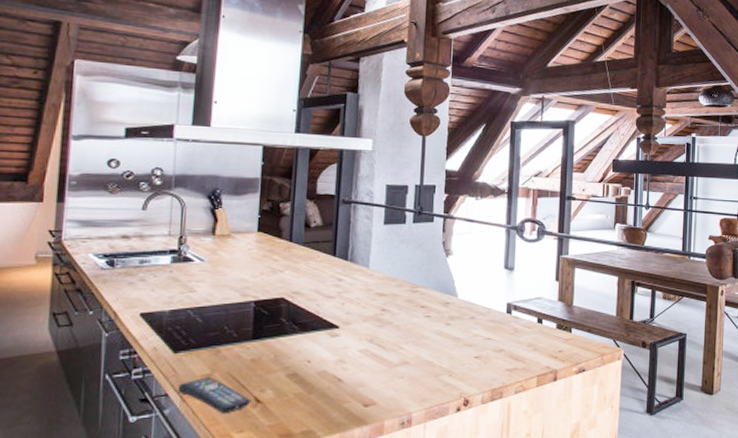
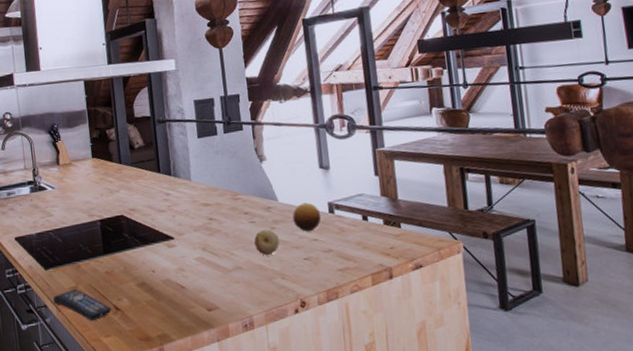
fruit: none [425,325,452,352] -> present [253,229,279,256]
fruit: none [470,301,499,331] -> present [292,202,322,232]

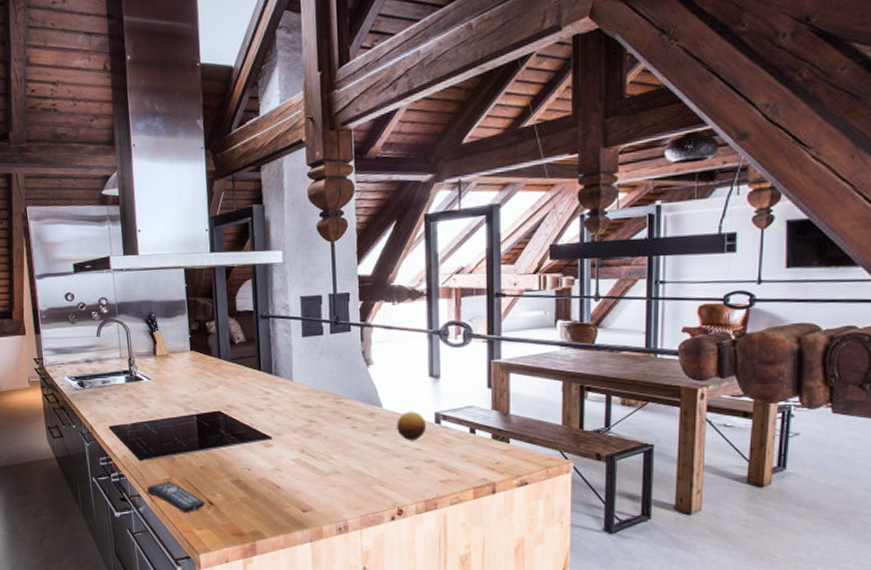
fruit: present [253,229,279,256] -> none [354,435,380,462]

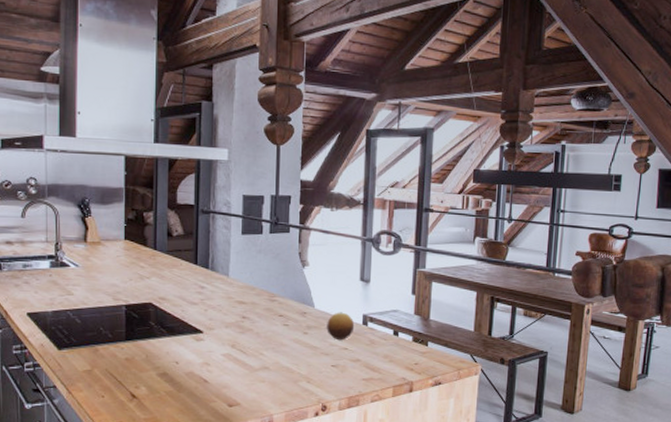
remote control: present [147,481,206,514] -> none [65,372,128,407]

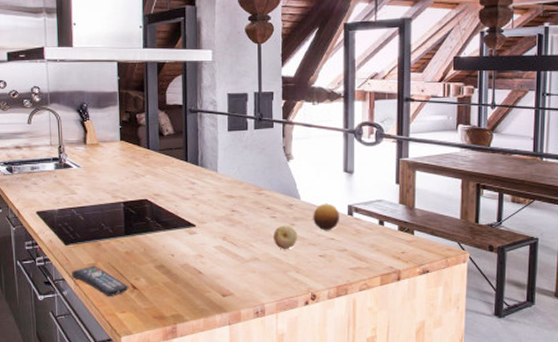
remote control: none [65,372,128,407] -> present [72,266,129,297]
fruit: none [284,333,310,359] -> present [272,225,297,250]

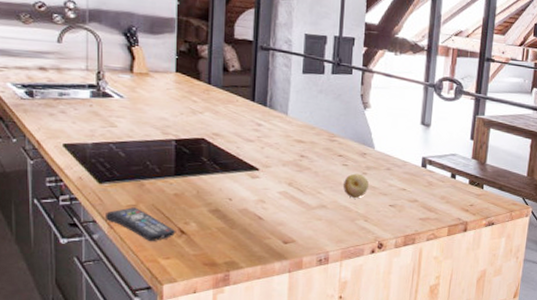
fruit: present [313,203,340,231] -> none [386,154,414,182]

